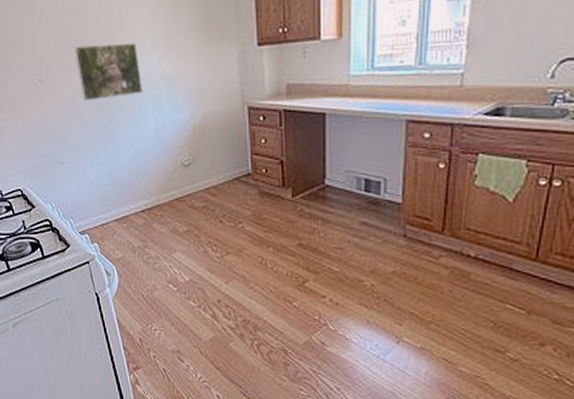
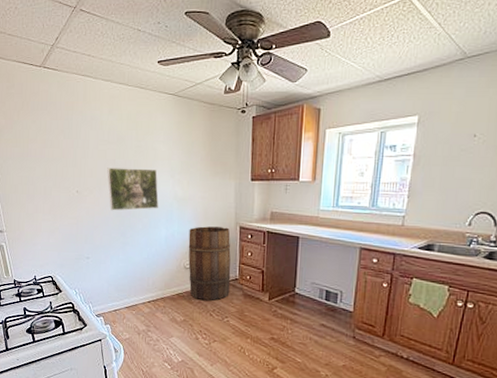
wooden barrel: none [184,109,242,205] -> present [188,226,231,301]

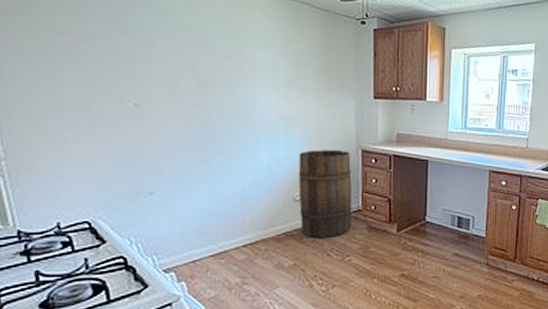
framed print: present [107,168,159,211] -> none [183,75,258,131]

